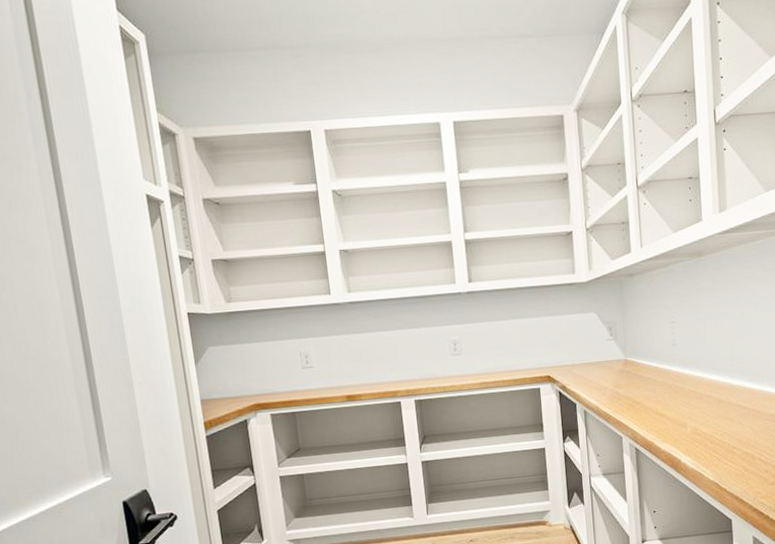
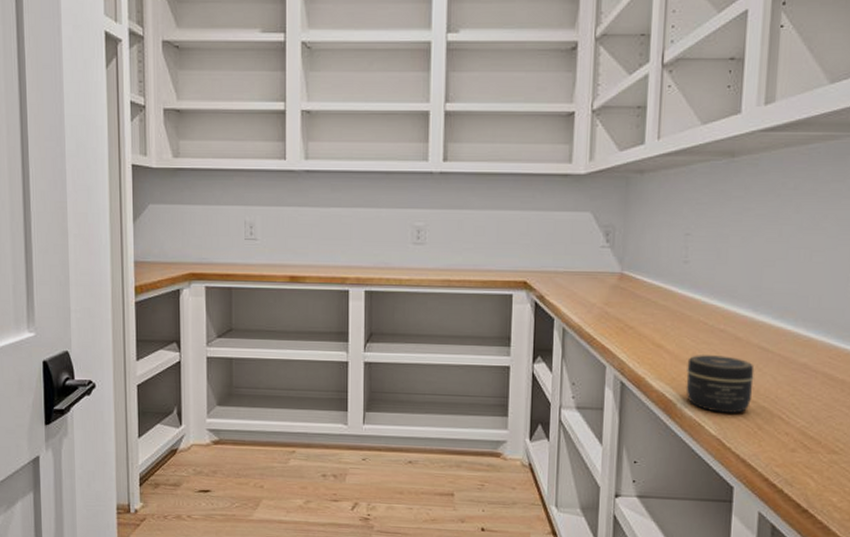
jar: none [685,416,737,462] -> present [686,355,755,413]

